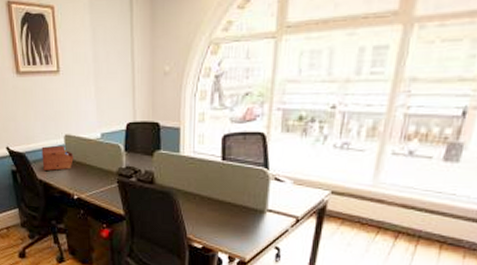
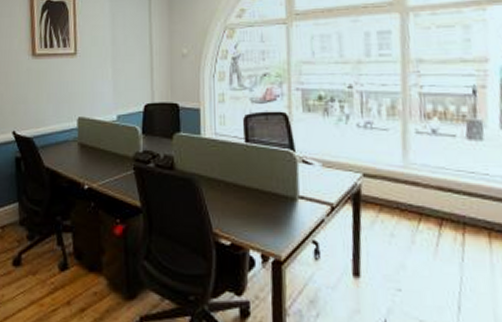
sewing box: present [41,145,74,172] -> none [51,128,86,158]

